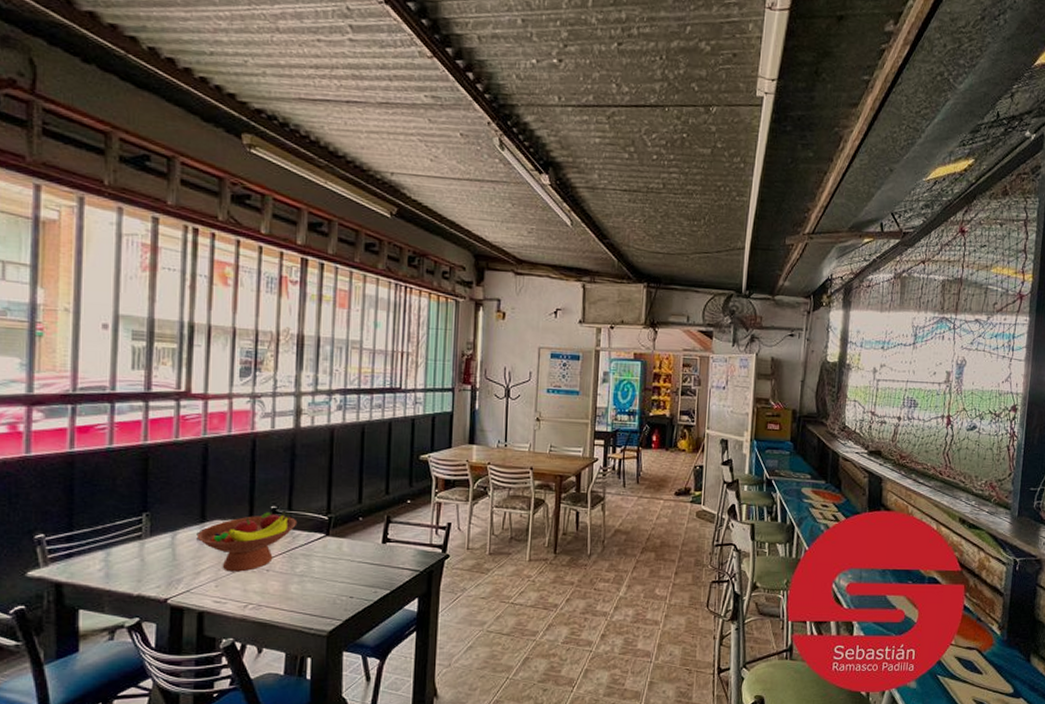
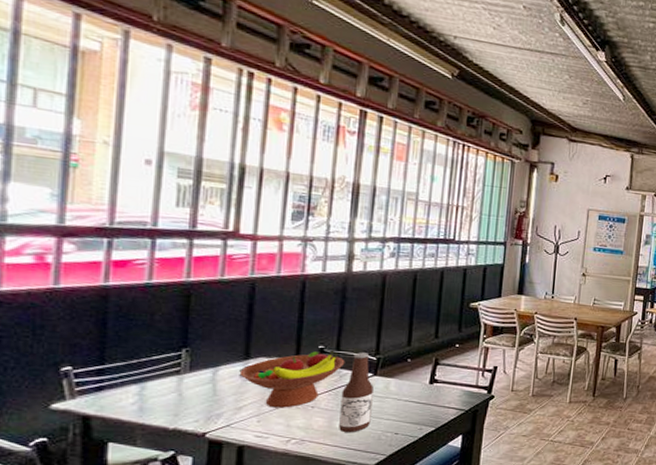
root beer bottle: none [294,512,326,597] -> present [339,352,373,433]

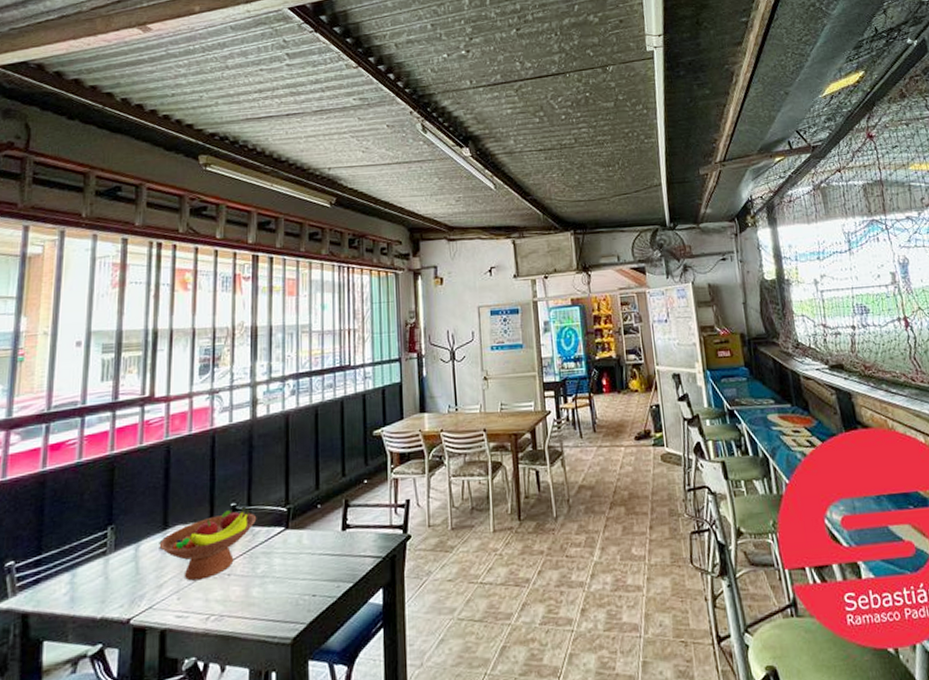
root beer bottle: present [339,352,373,433] -> none [256,504,287,602]

